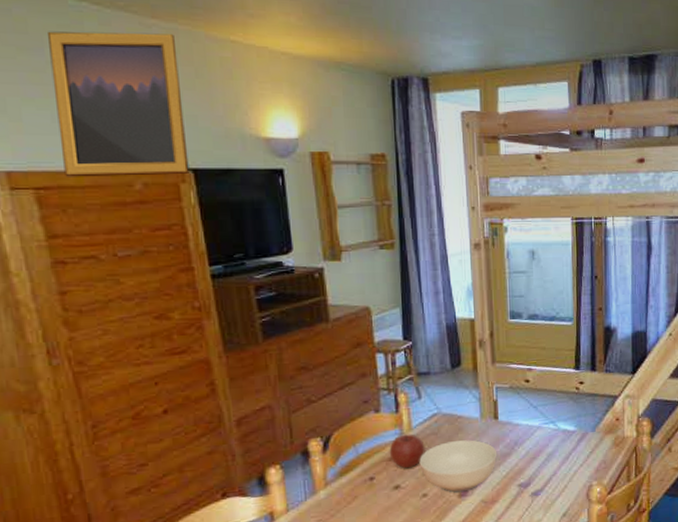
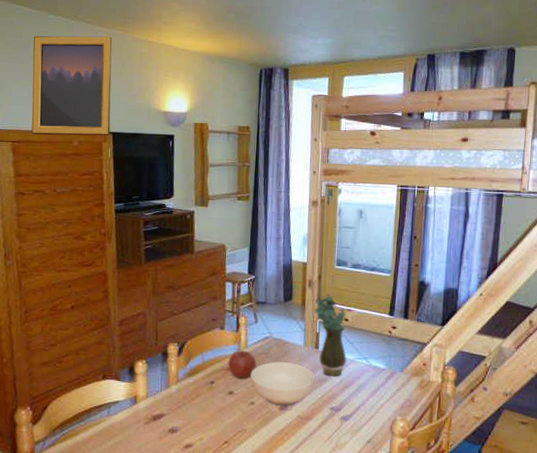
vase: none [488,353,532,449] -> present [314,294,347,377]

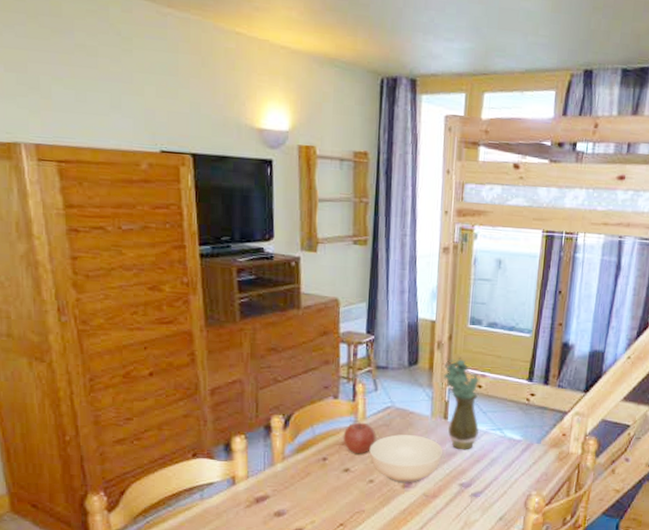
picture frame: present [31,36,112,136] -> none [77,15,189,158]

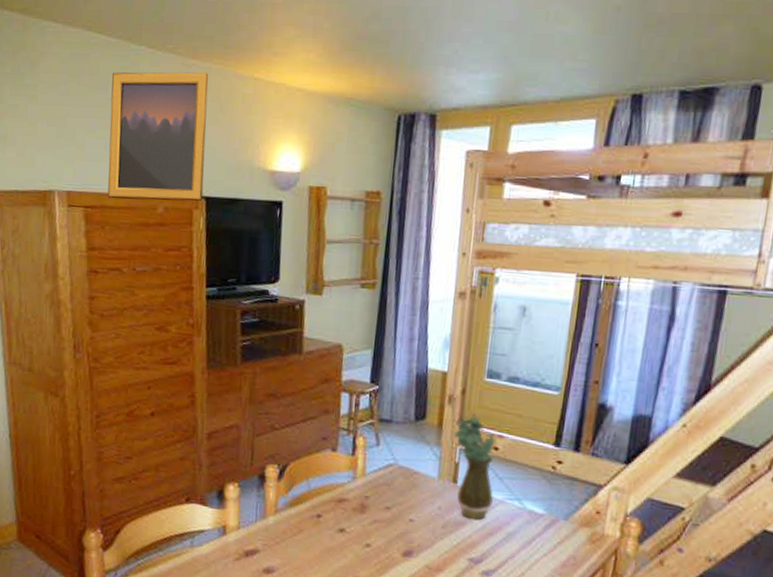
picture frame: none [77,15,189,158] -> present [107,72,209,202]
fruit: present [343,422,377,454] -> none [339,479,377,514]
bowl: present [369,434,443,483] -> none [367,495,451,552]

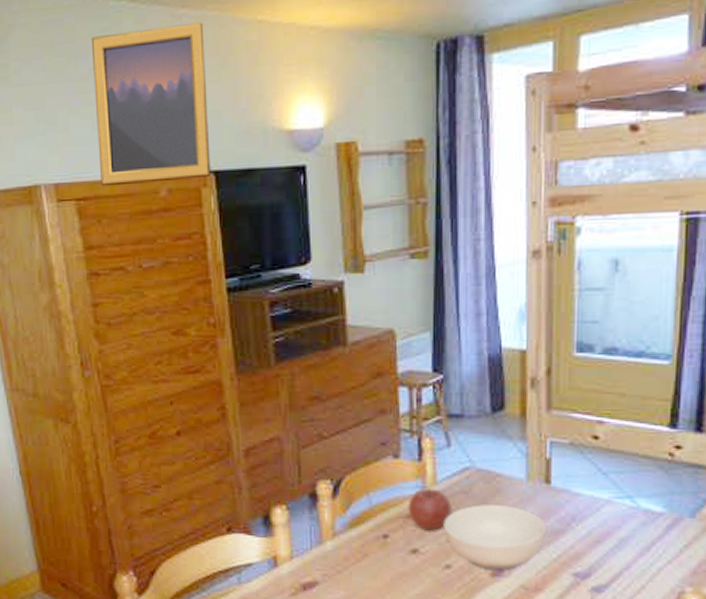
fruit: none [339,479,377,514] -> present [408,488,454,531]
bowl: none [367,495,451,552] -> present [443,504,547,571]
vase: present [453,413,495,521] -> none [540,397,599,527]

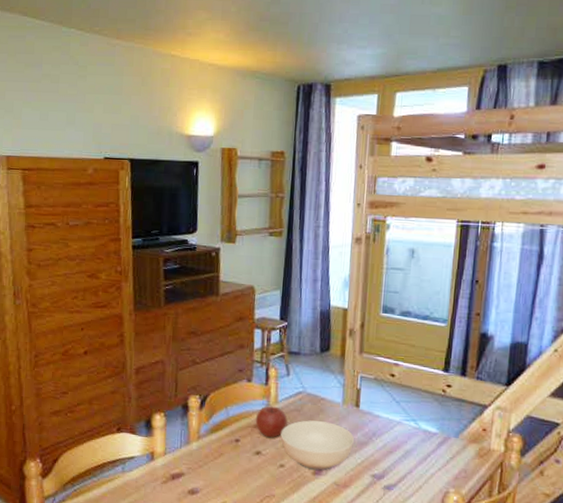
picture frame: present [91,22,211,187] -> none [43,50,131,163]

